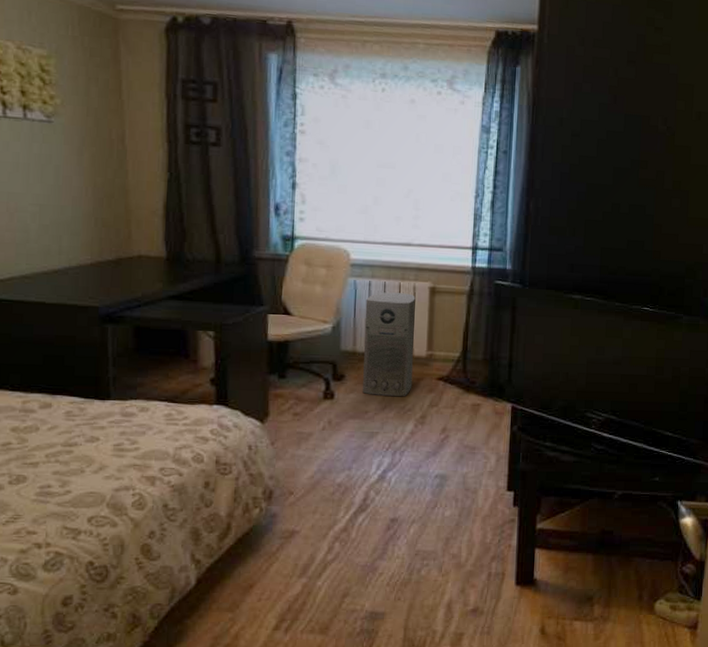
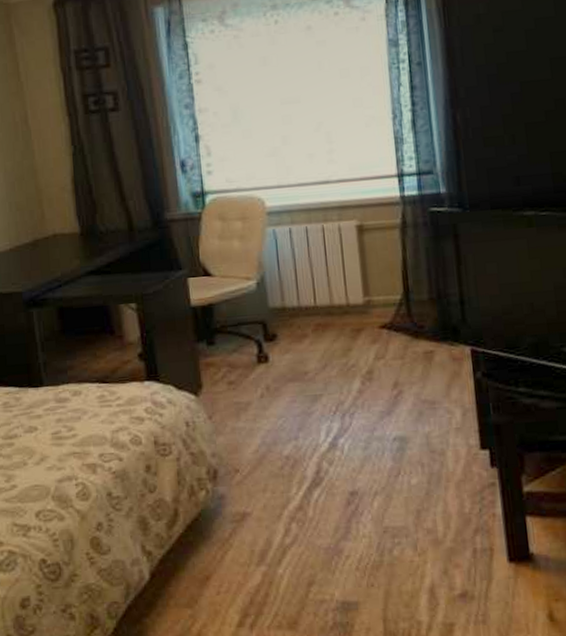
air purifier: present [363,292,416,397] -> none [288,235,353,353]

